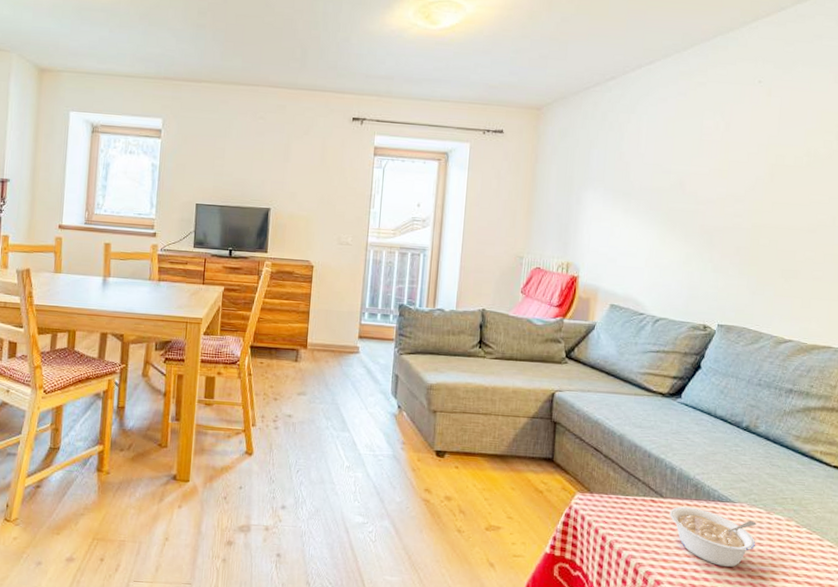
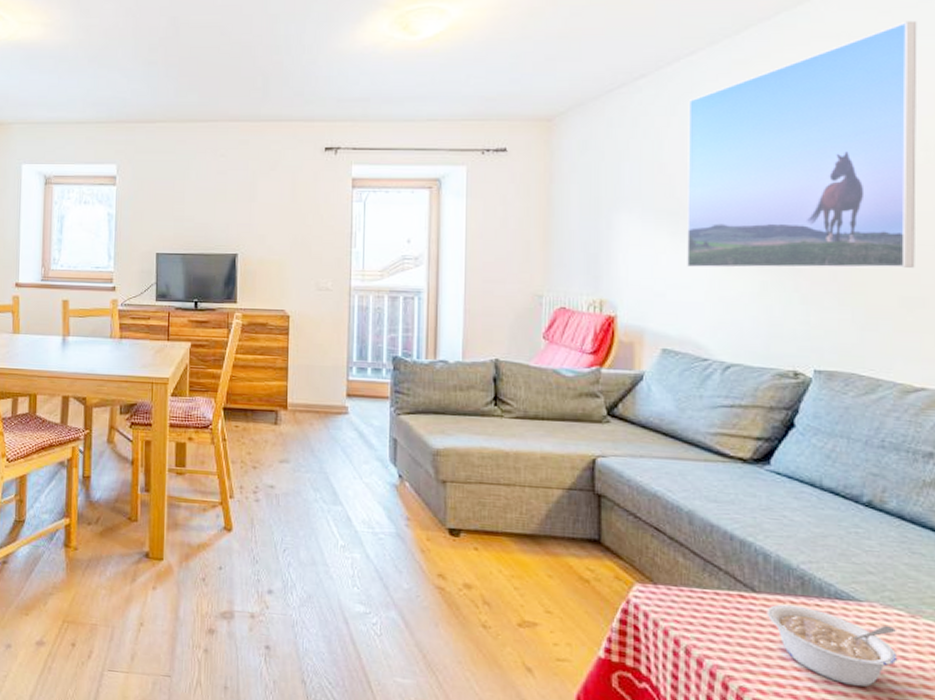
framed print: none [633,52,811,247] -> present [686,20,918,269]

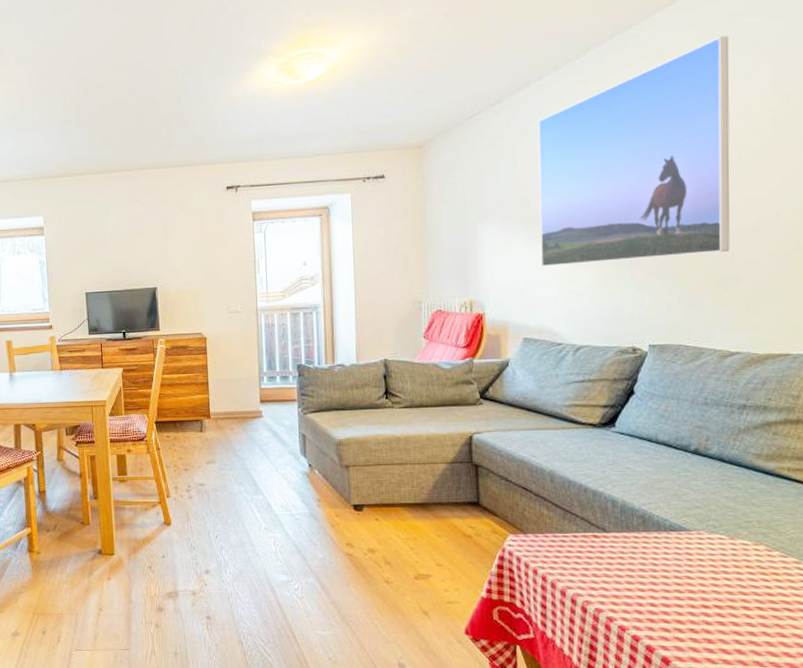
legume: present [766,604,898,687] -> none [615,539,720,598]

